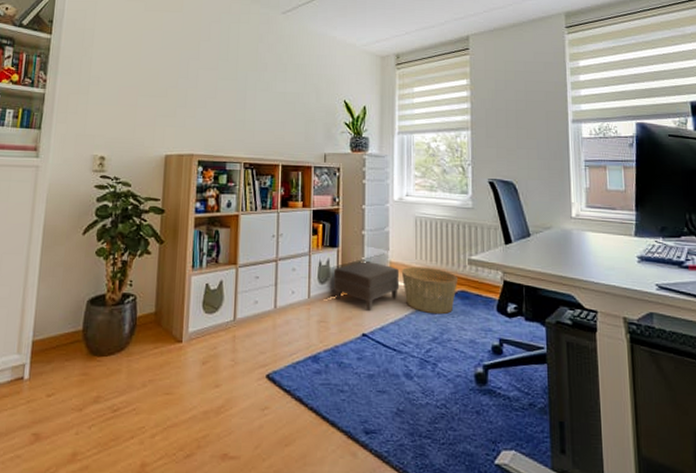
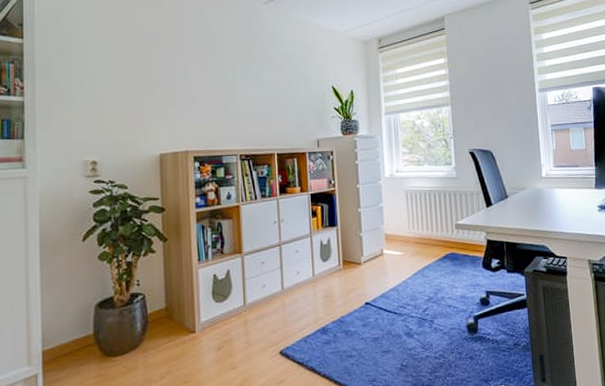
ottoman: present [333,260,400,311] -> none [334,235,396,281]
basket: present [401,266,457,315] -> none [396,235,447,277]

